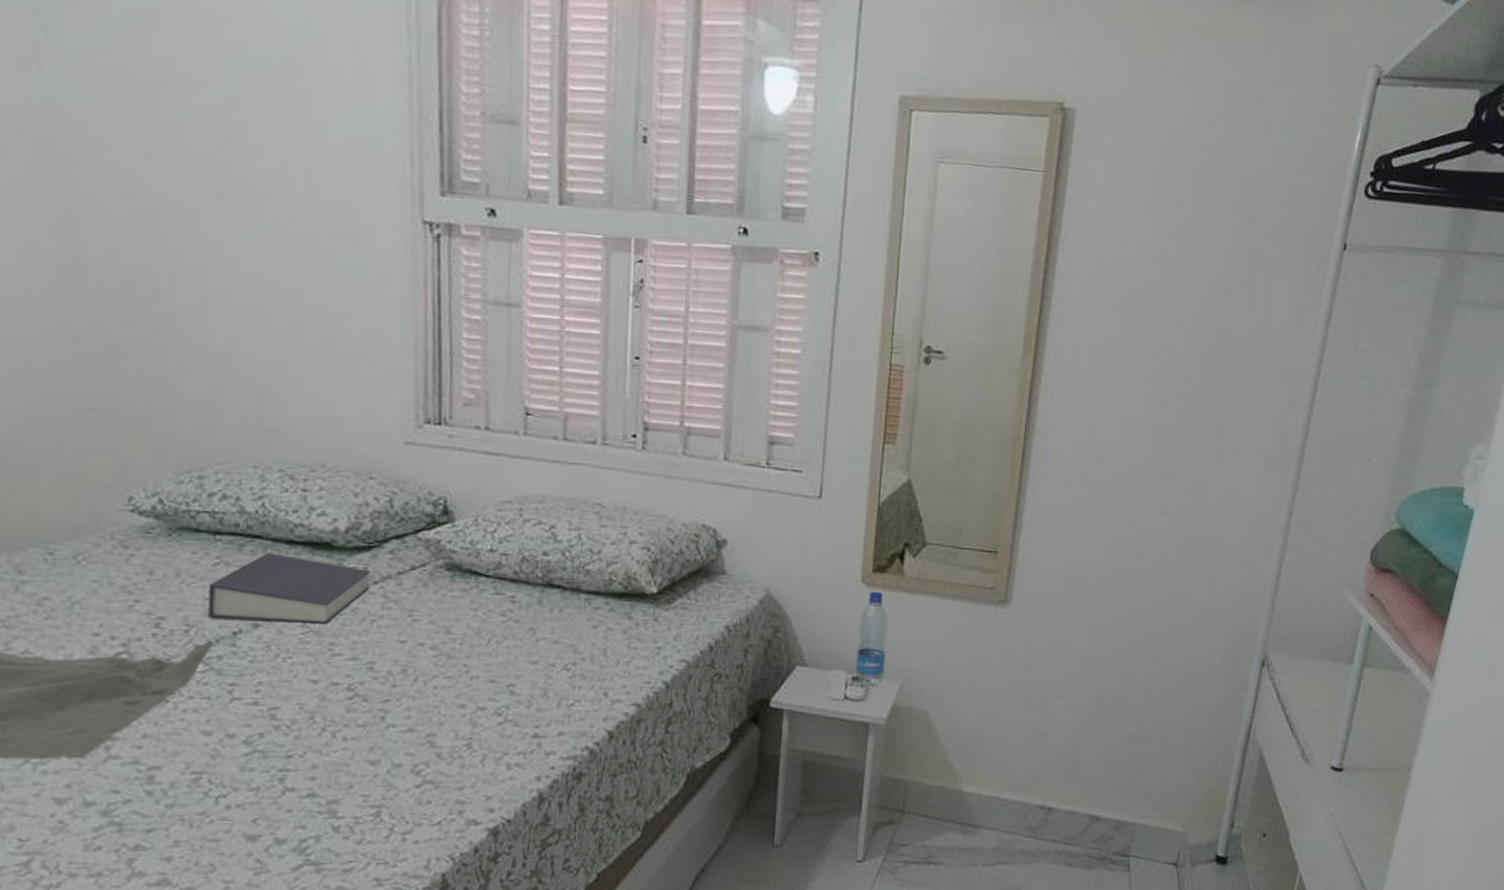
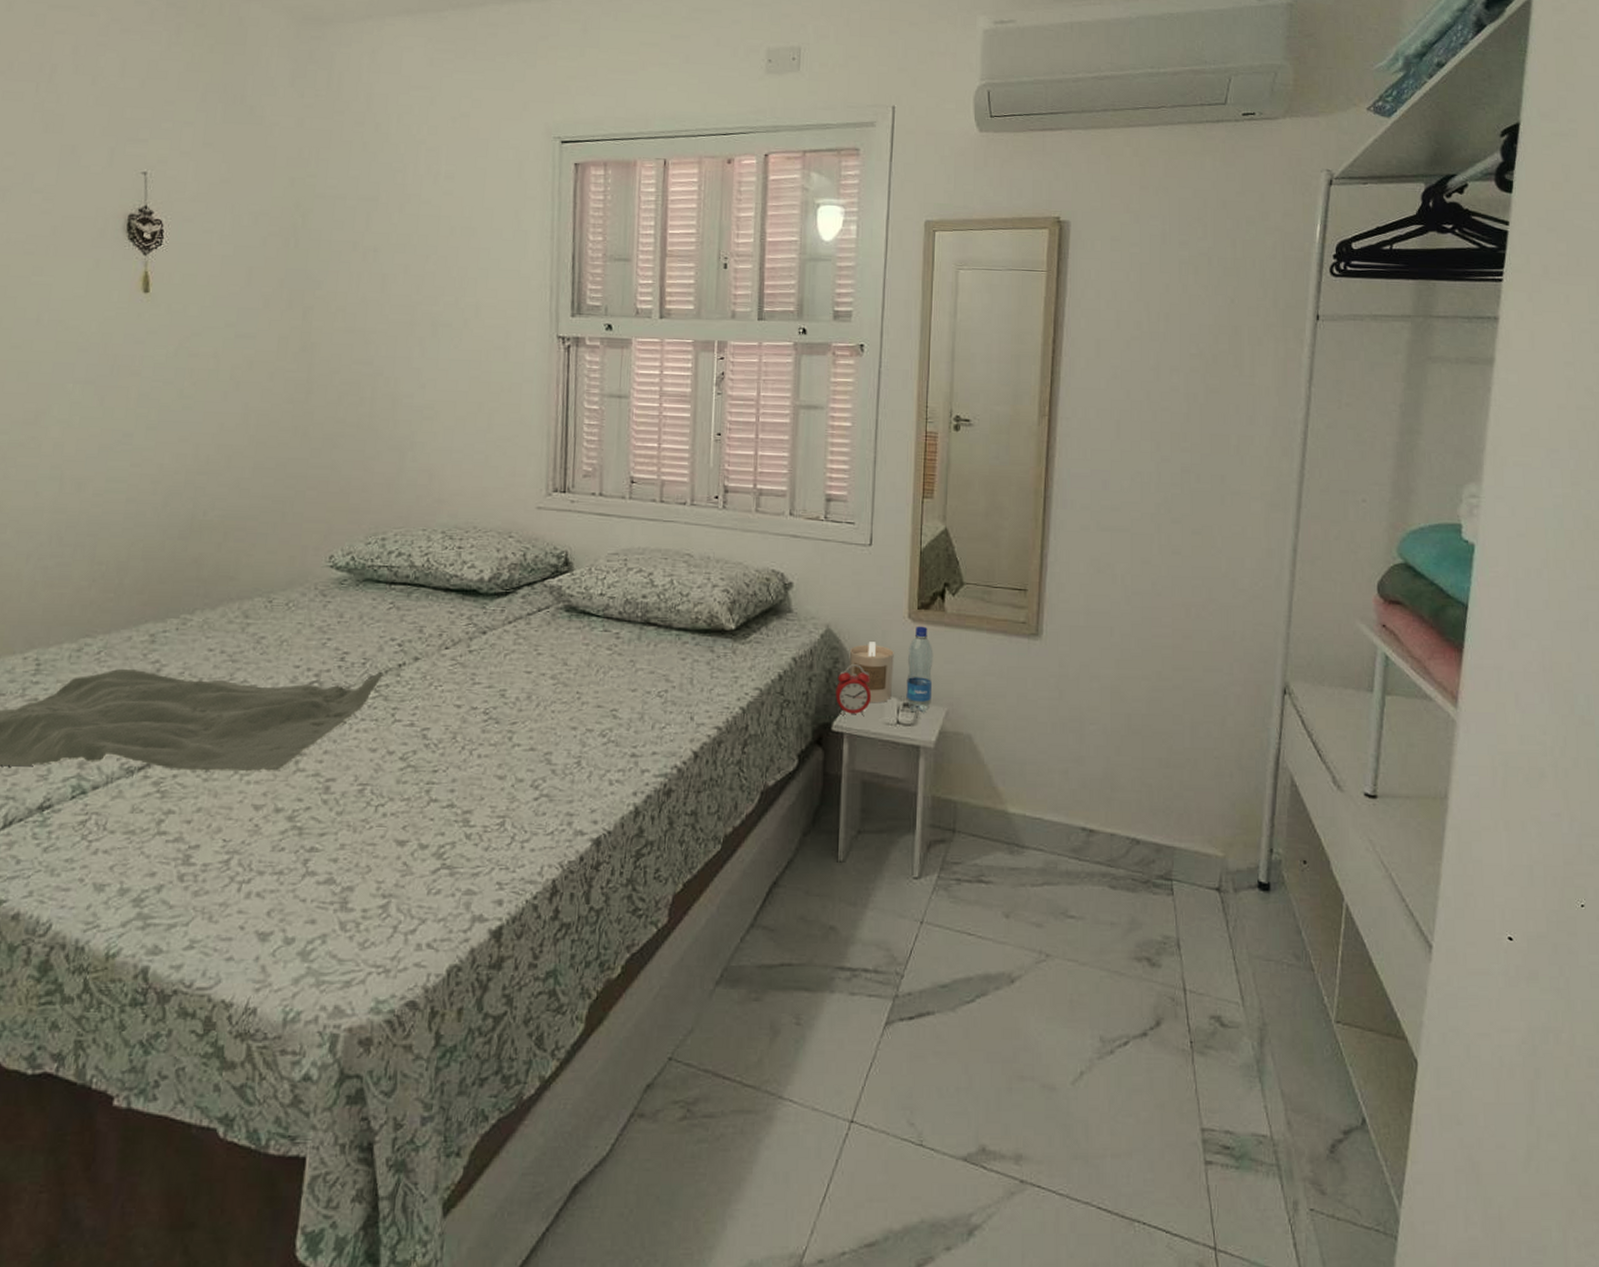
book: present [209,553,371,624] -> none [381,599,507,657]
alarm clock: none [775,634,817,690] -> present [835,664,872,715]
candle: none [791,608,844,677] -> present [849,642,894,703]

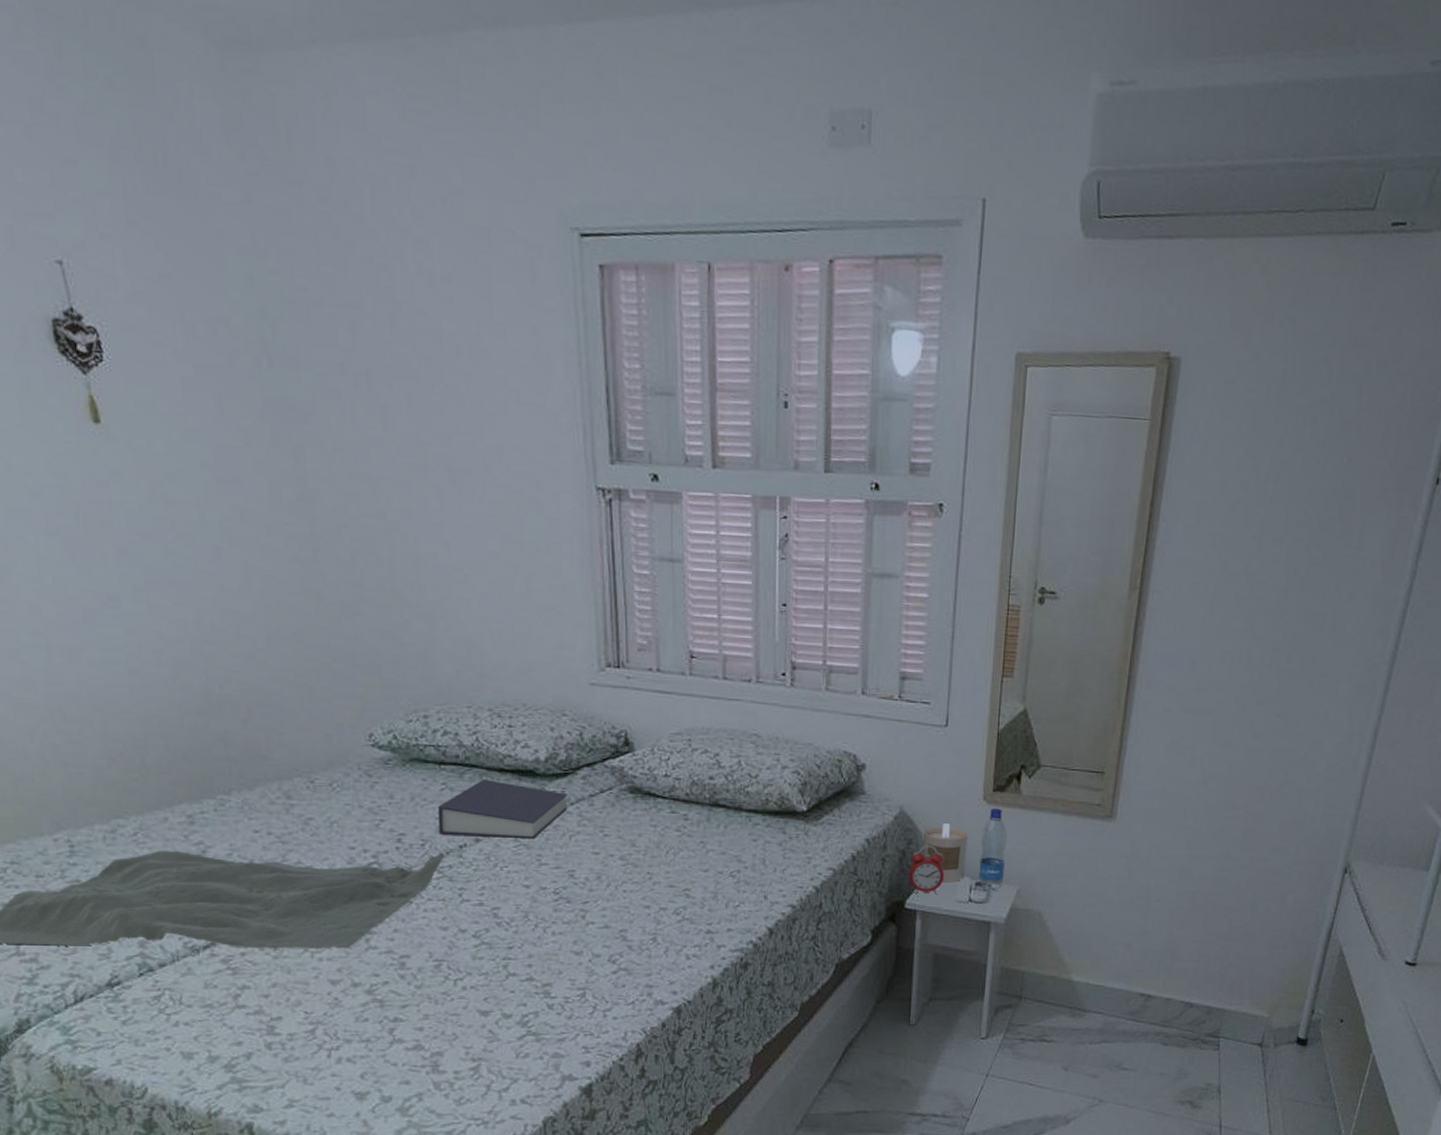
book: none [381,599,507,657] -> present [438,779,568,838]

